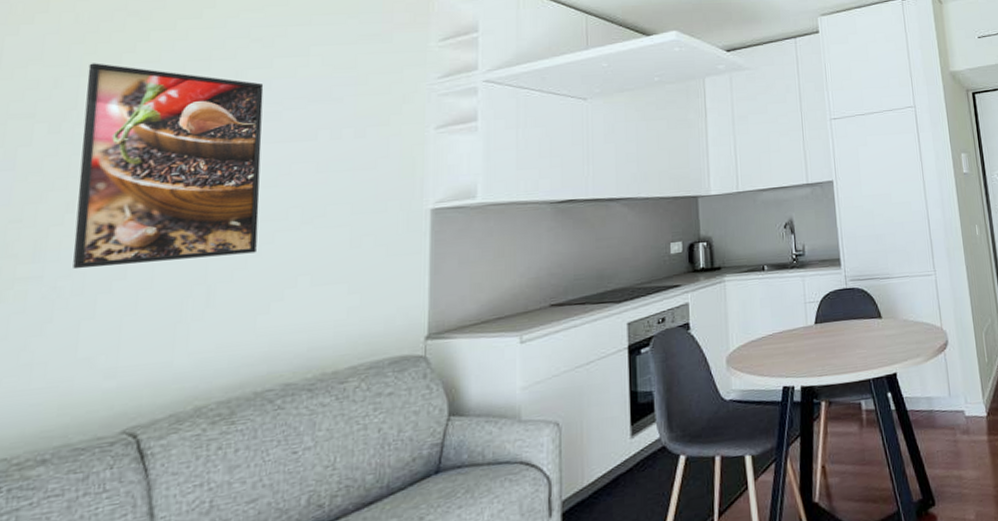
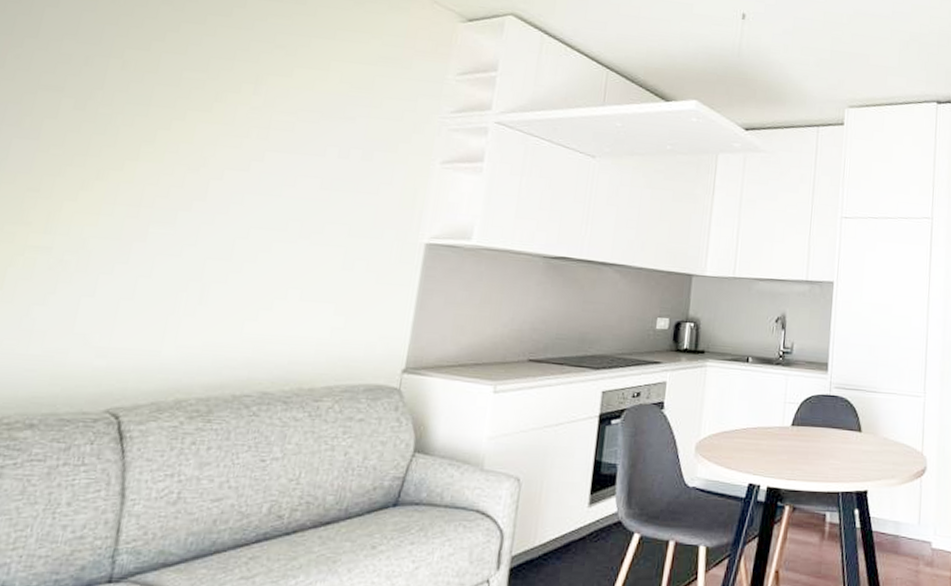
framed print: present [73,63,264,269] -> none [80,46,282,259]

